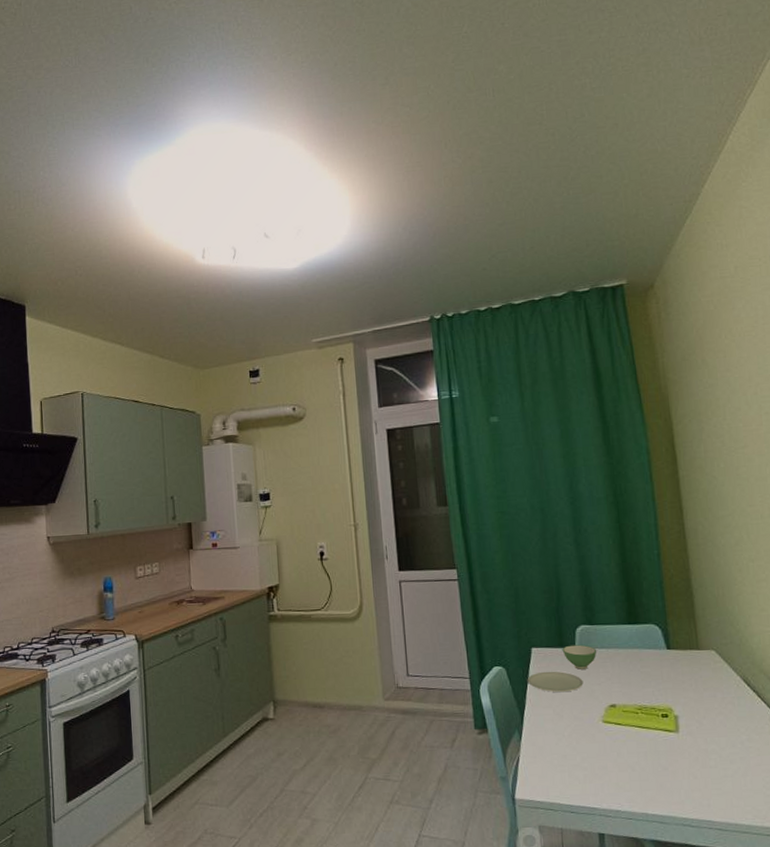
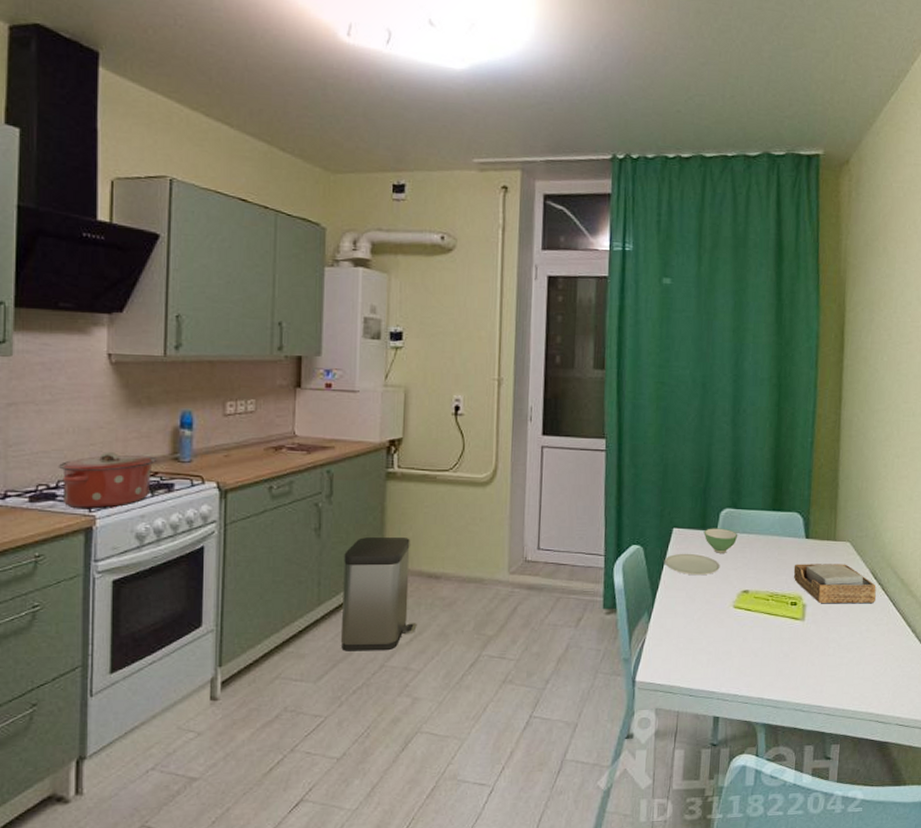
casserole: none [18,616,88,665] -> present [58,452,156,509]
pedal bin: none [241,671,309,778] -> present [341,536,417,651]
napkin holder: none [659,672,754,715] -> present [793,564,877,604]

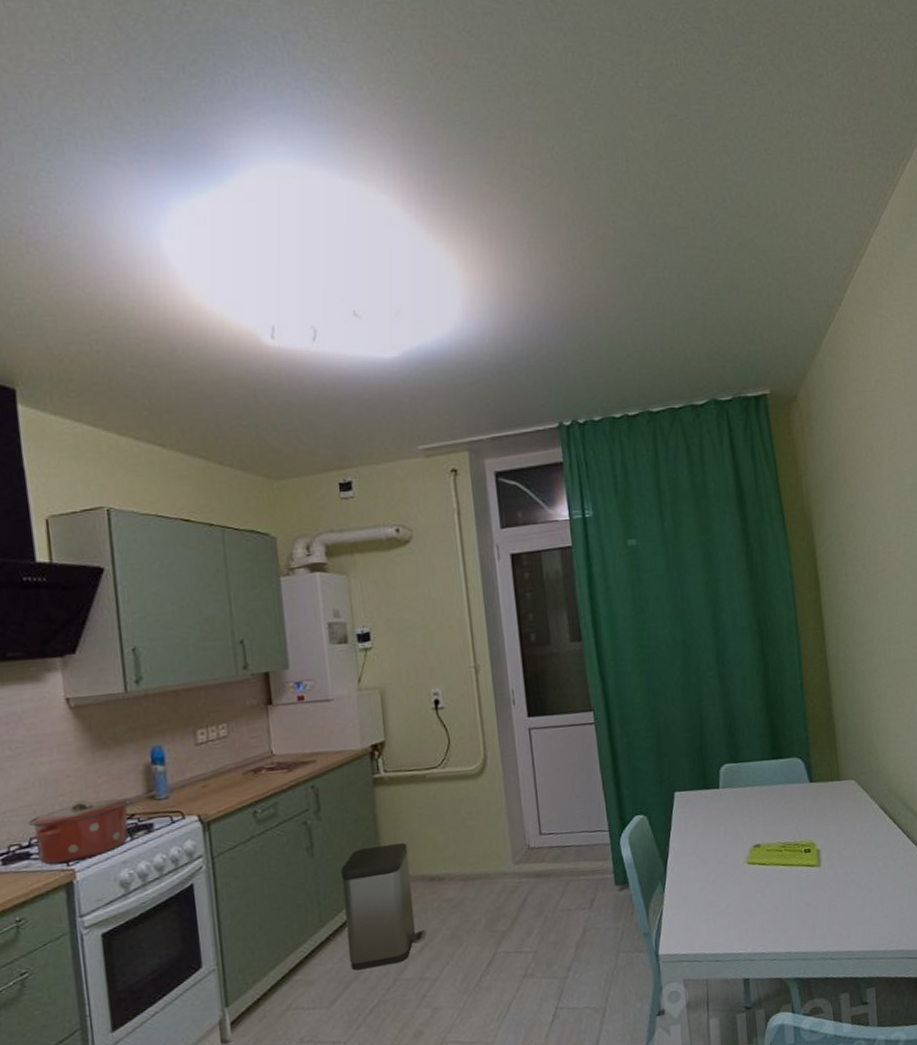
plate: present [664,553,720,576] -> none [670,814,728,838]
bowl: present [703,528,738,553] -> none [706,784,742,811]
napkin holder: present [793,564,877,604] -> none [802,802,890,847]

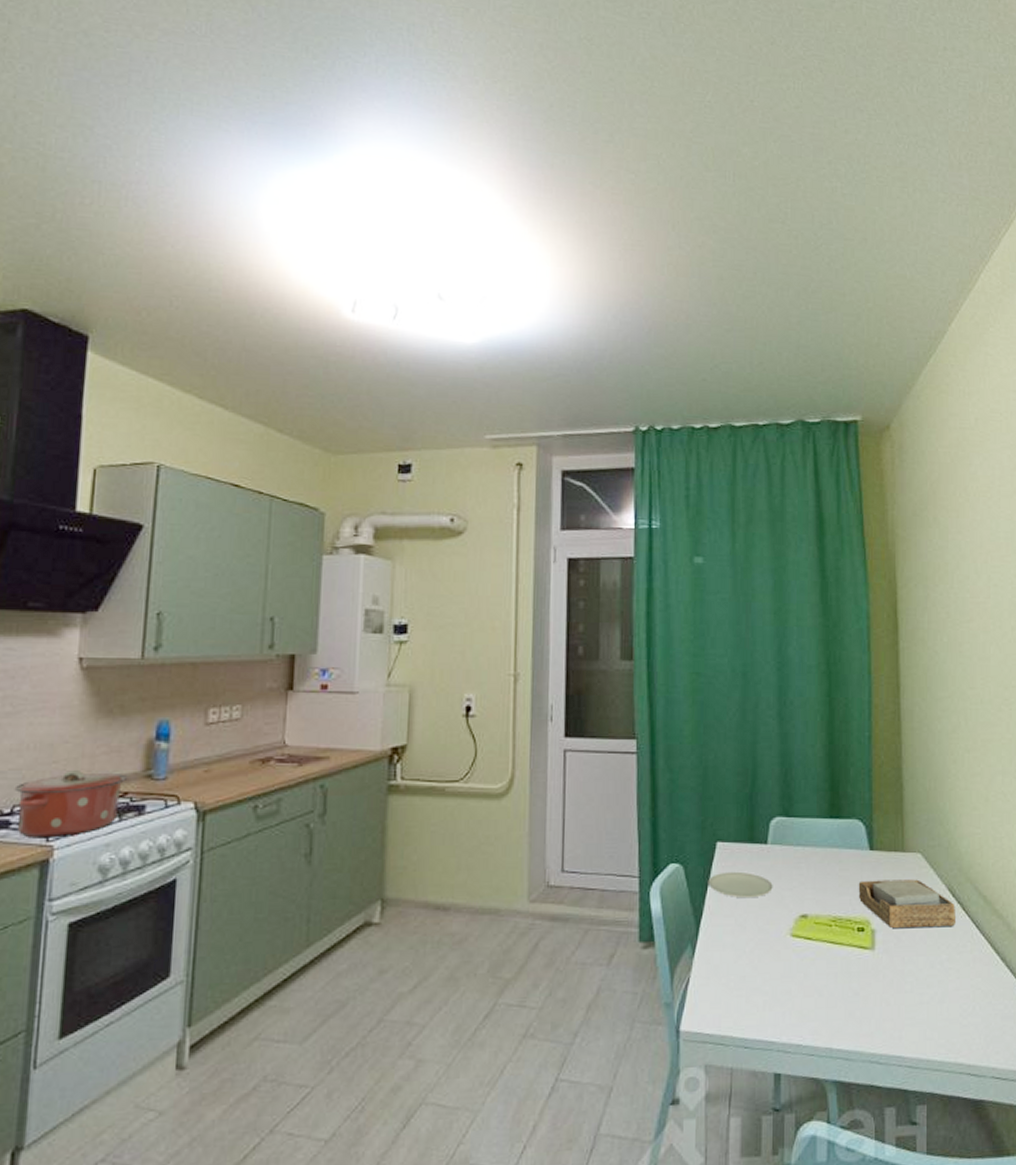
pedal bin: present [341,842,427,971] -> none [333,861,422,1003]
plate: none [670,814,728,838] -> present [708,871,773,898]
napkin holder: none [802,802,890,847] -> present [858,879,957,929]

